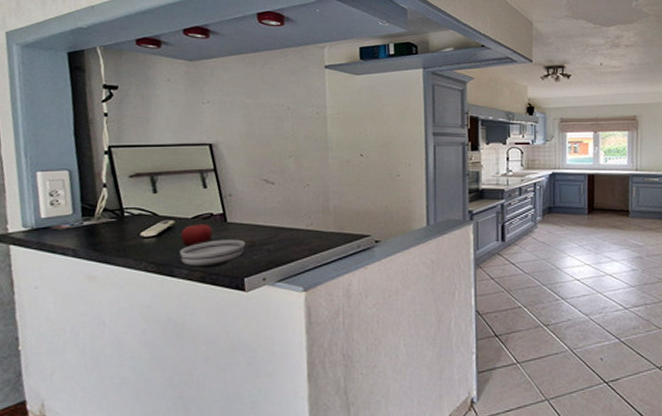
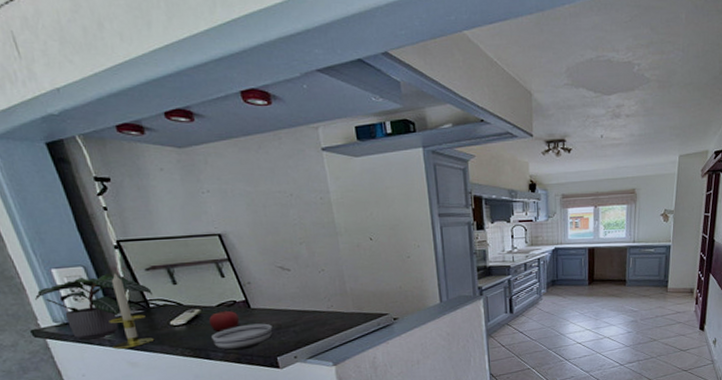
potted plant: none [12,178,130,248] -> present [35,272,152,340]
candle: none [75,179,120,260] -> present [108,273,155,349]

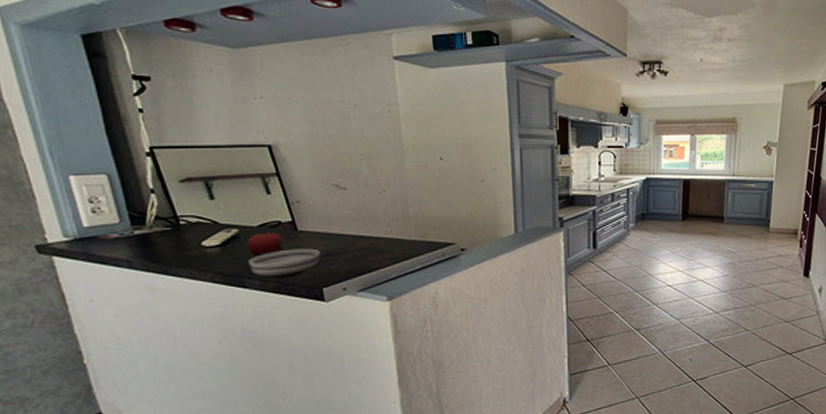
potted plant: present [35,272,152,340] -> none [46,182,184,259]
candle: present [108,273,155,349] -> none [129,184,181,272]

